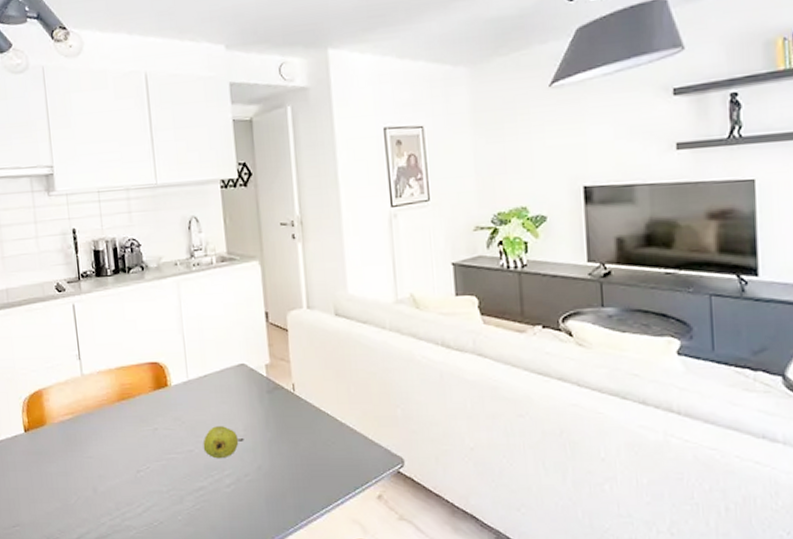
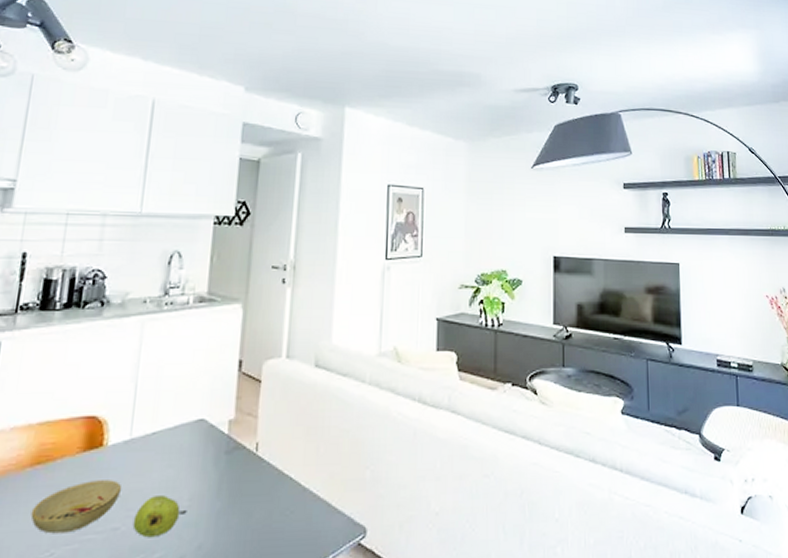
bowl: none [126,413,190,453] -> present [30,480,123,534]

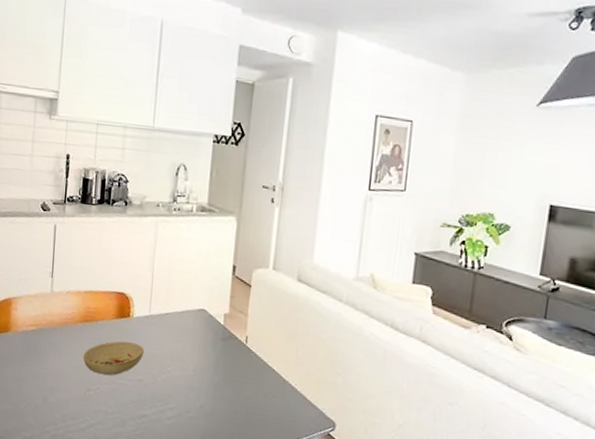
fruit: present [132,495,187,538] -> none [152,362,192,393]

